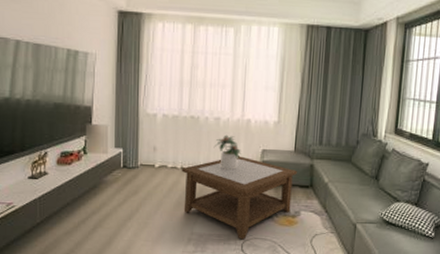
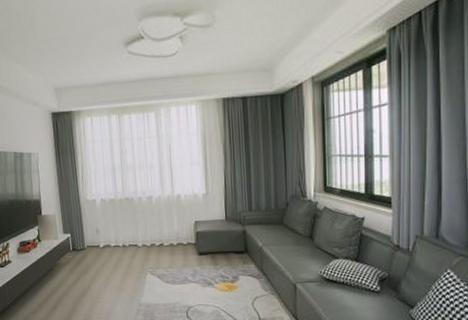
coffee table: present [181,156,297,240] -> none [123,229,231,307]
potted plant: present [213,134,242,170] -> none [149,211,176,243]

